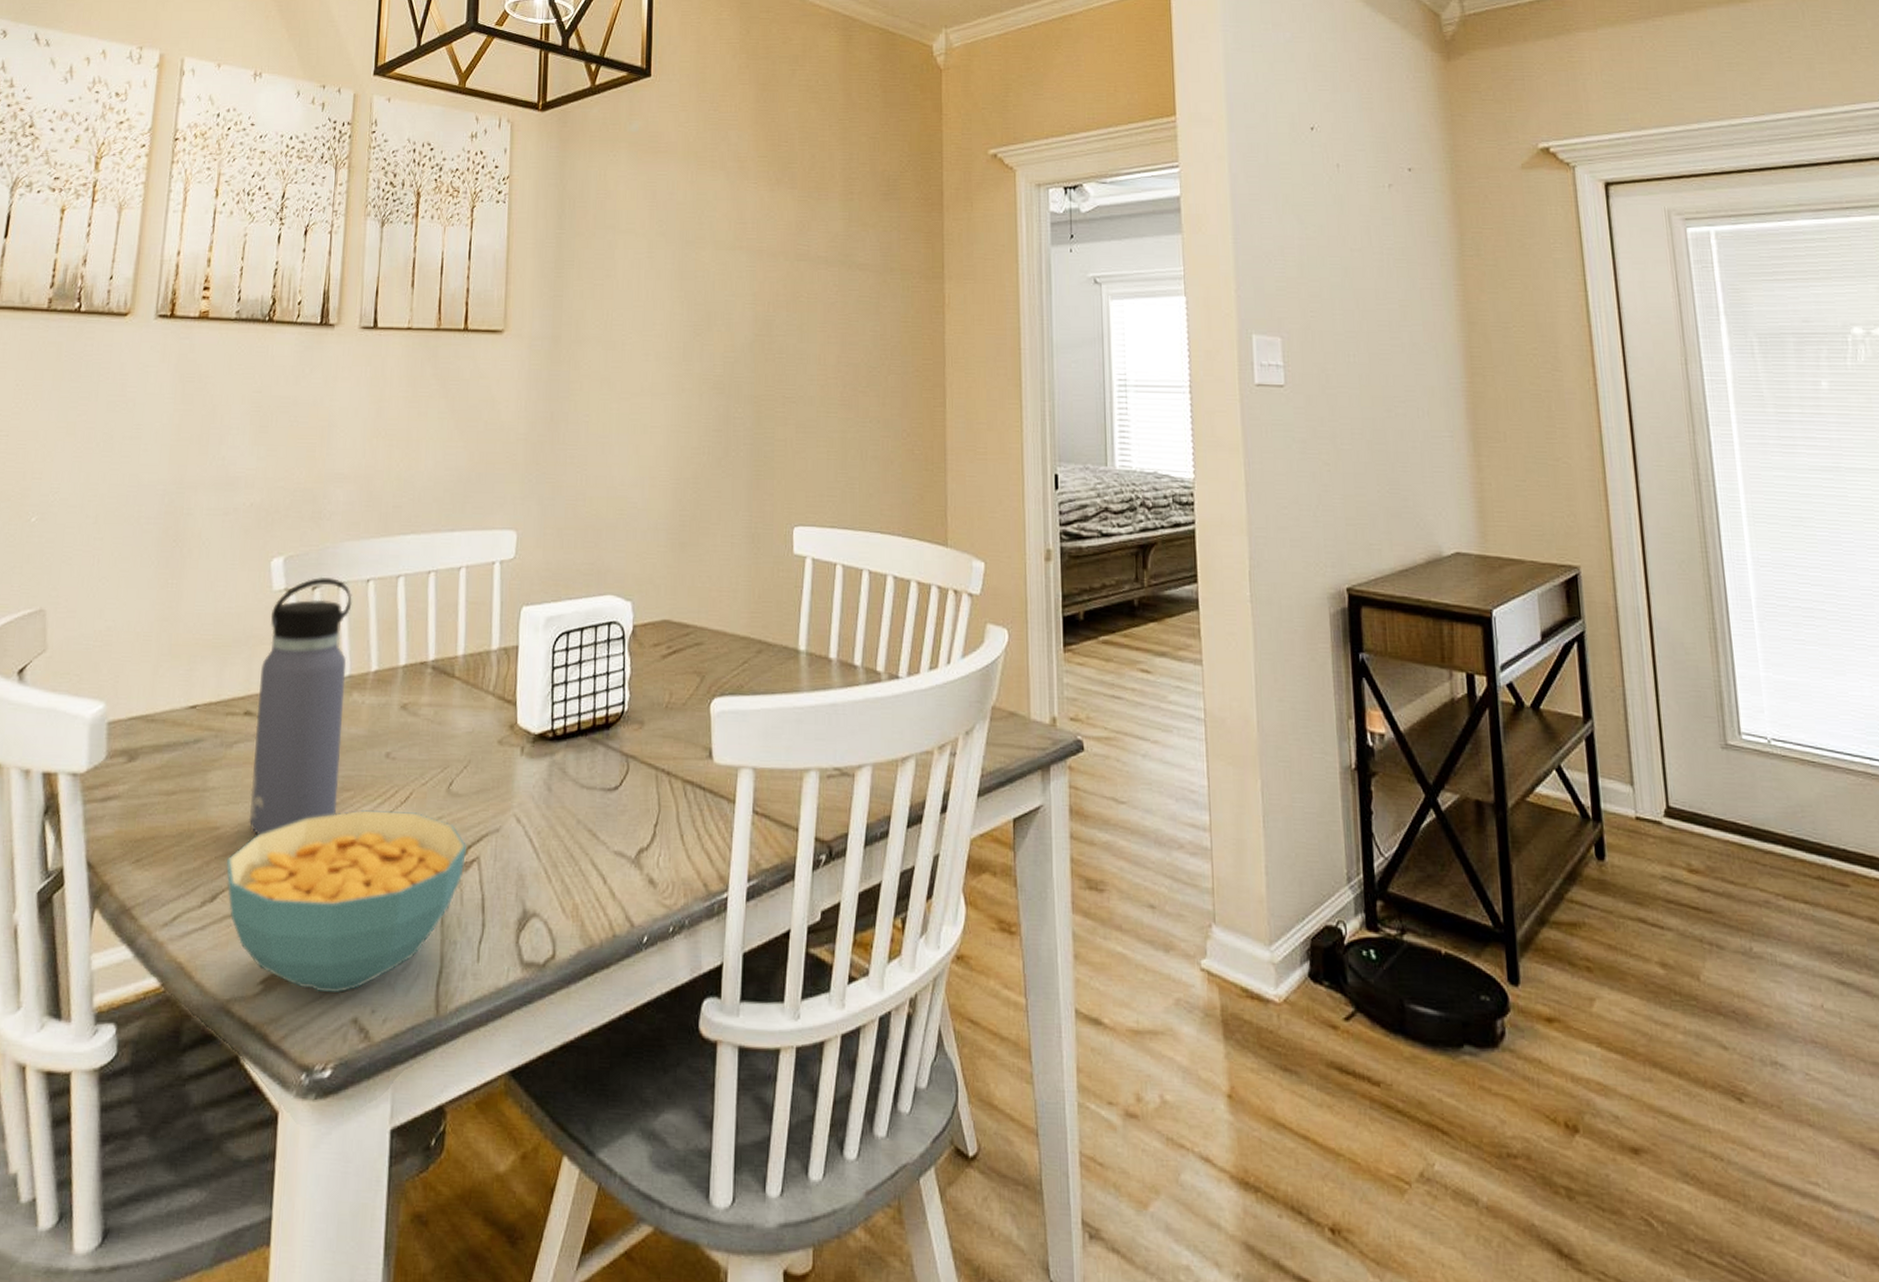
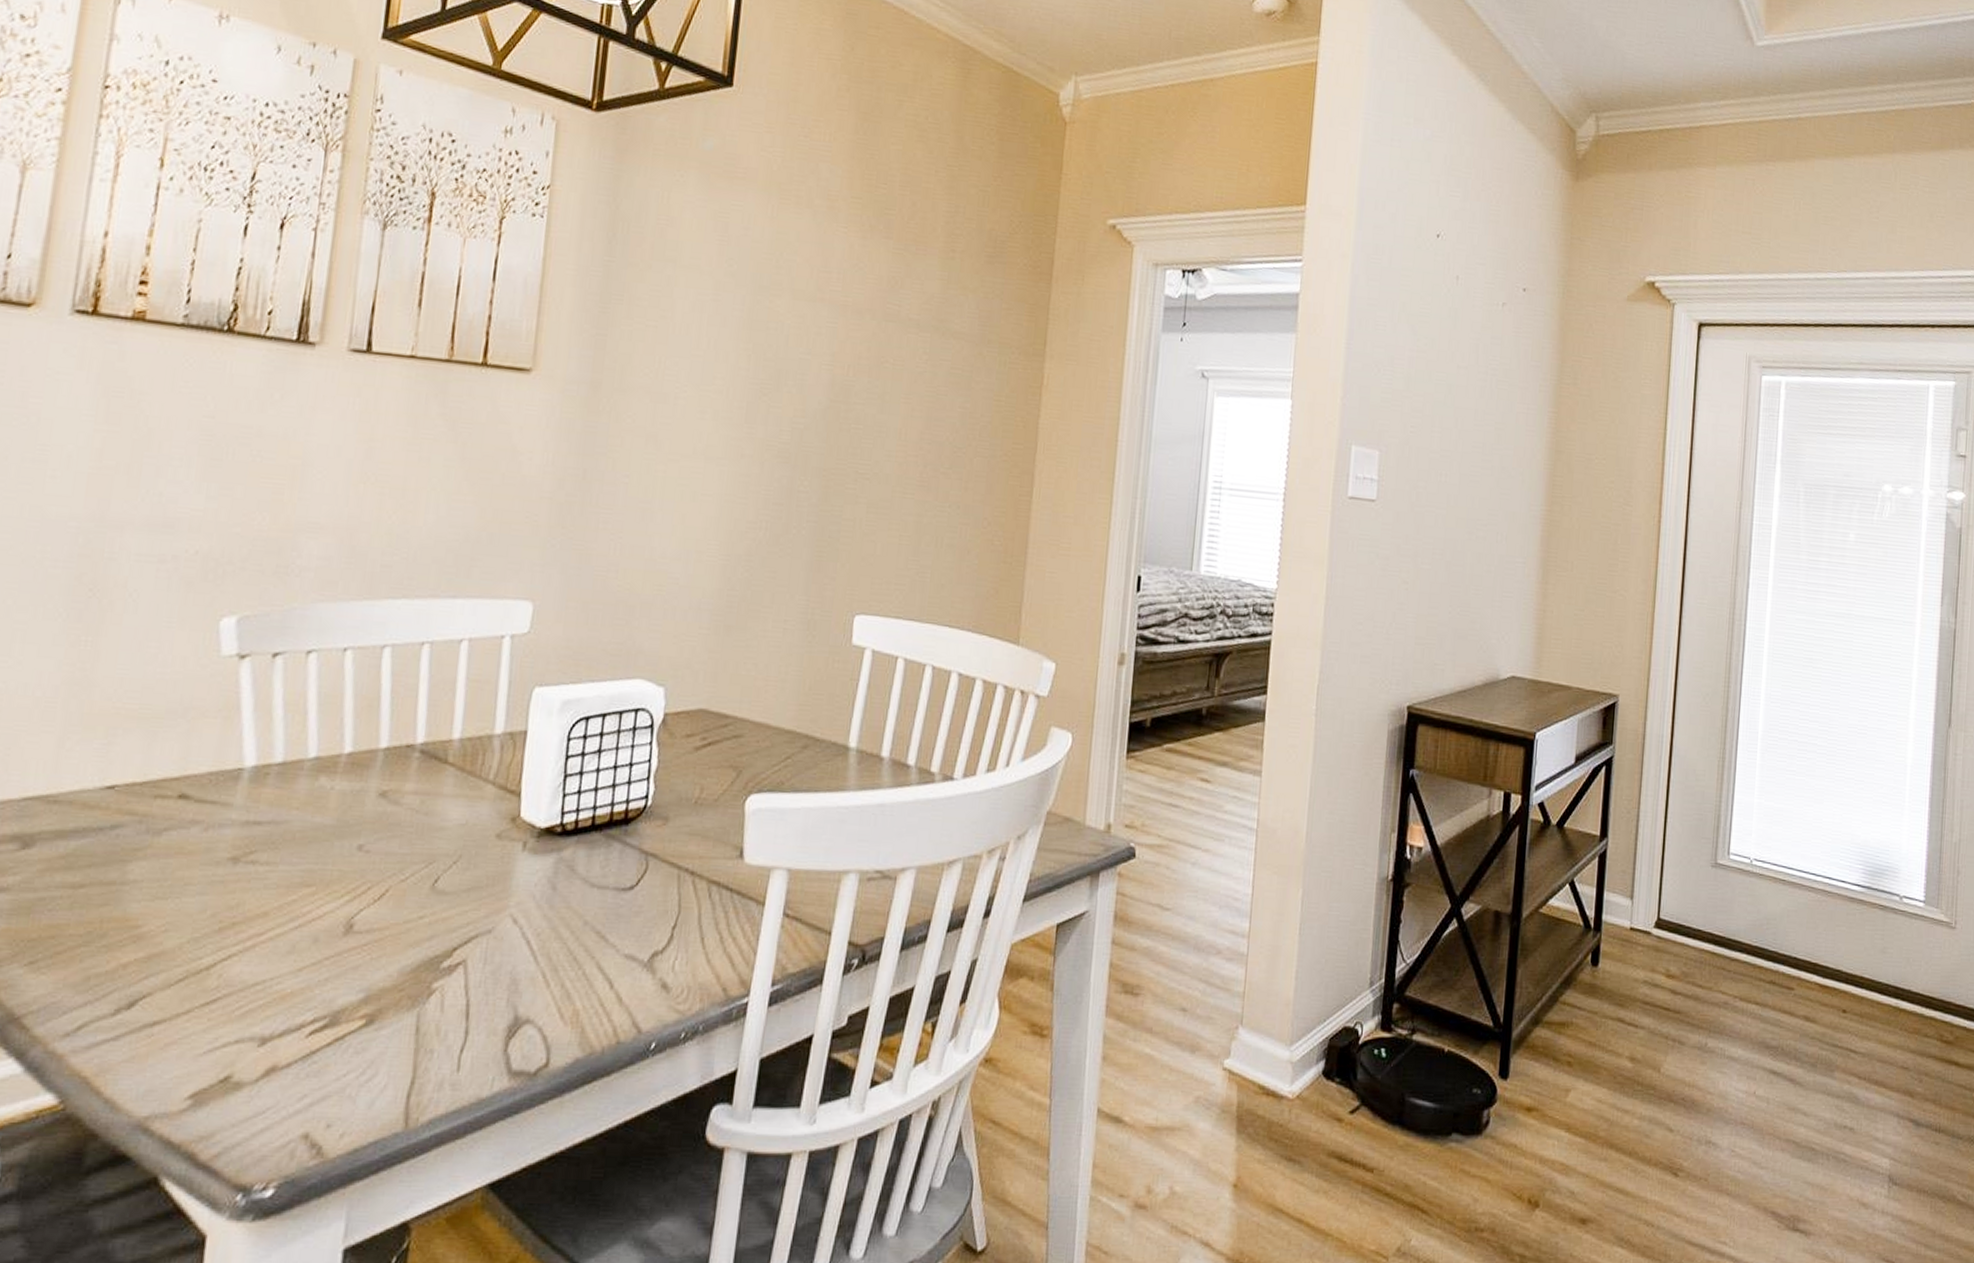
cereal bowl: present [226,810,468,993] -> none [148,908,453,1107]
water bottle: present [248,576,352,835] -> none [180,642,324,935]

